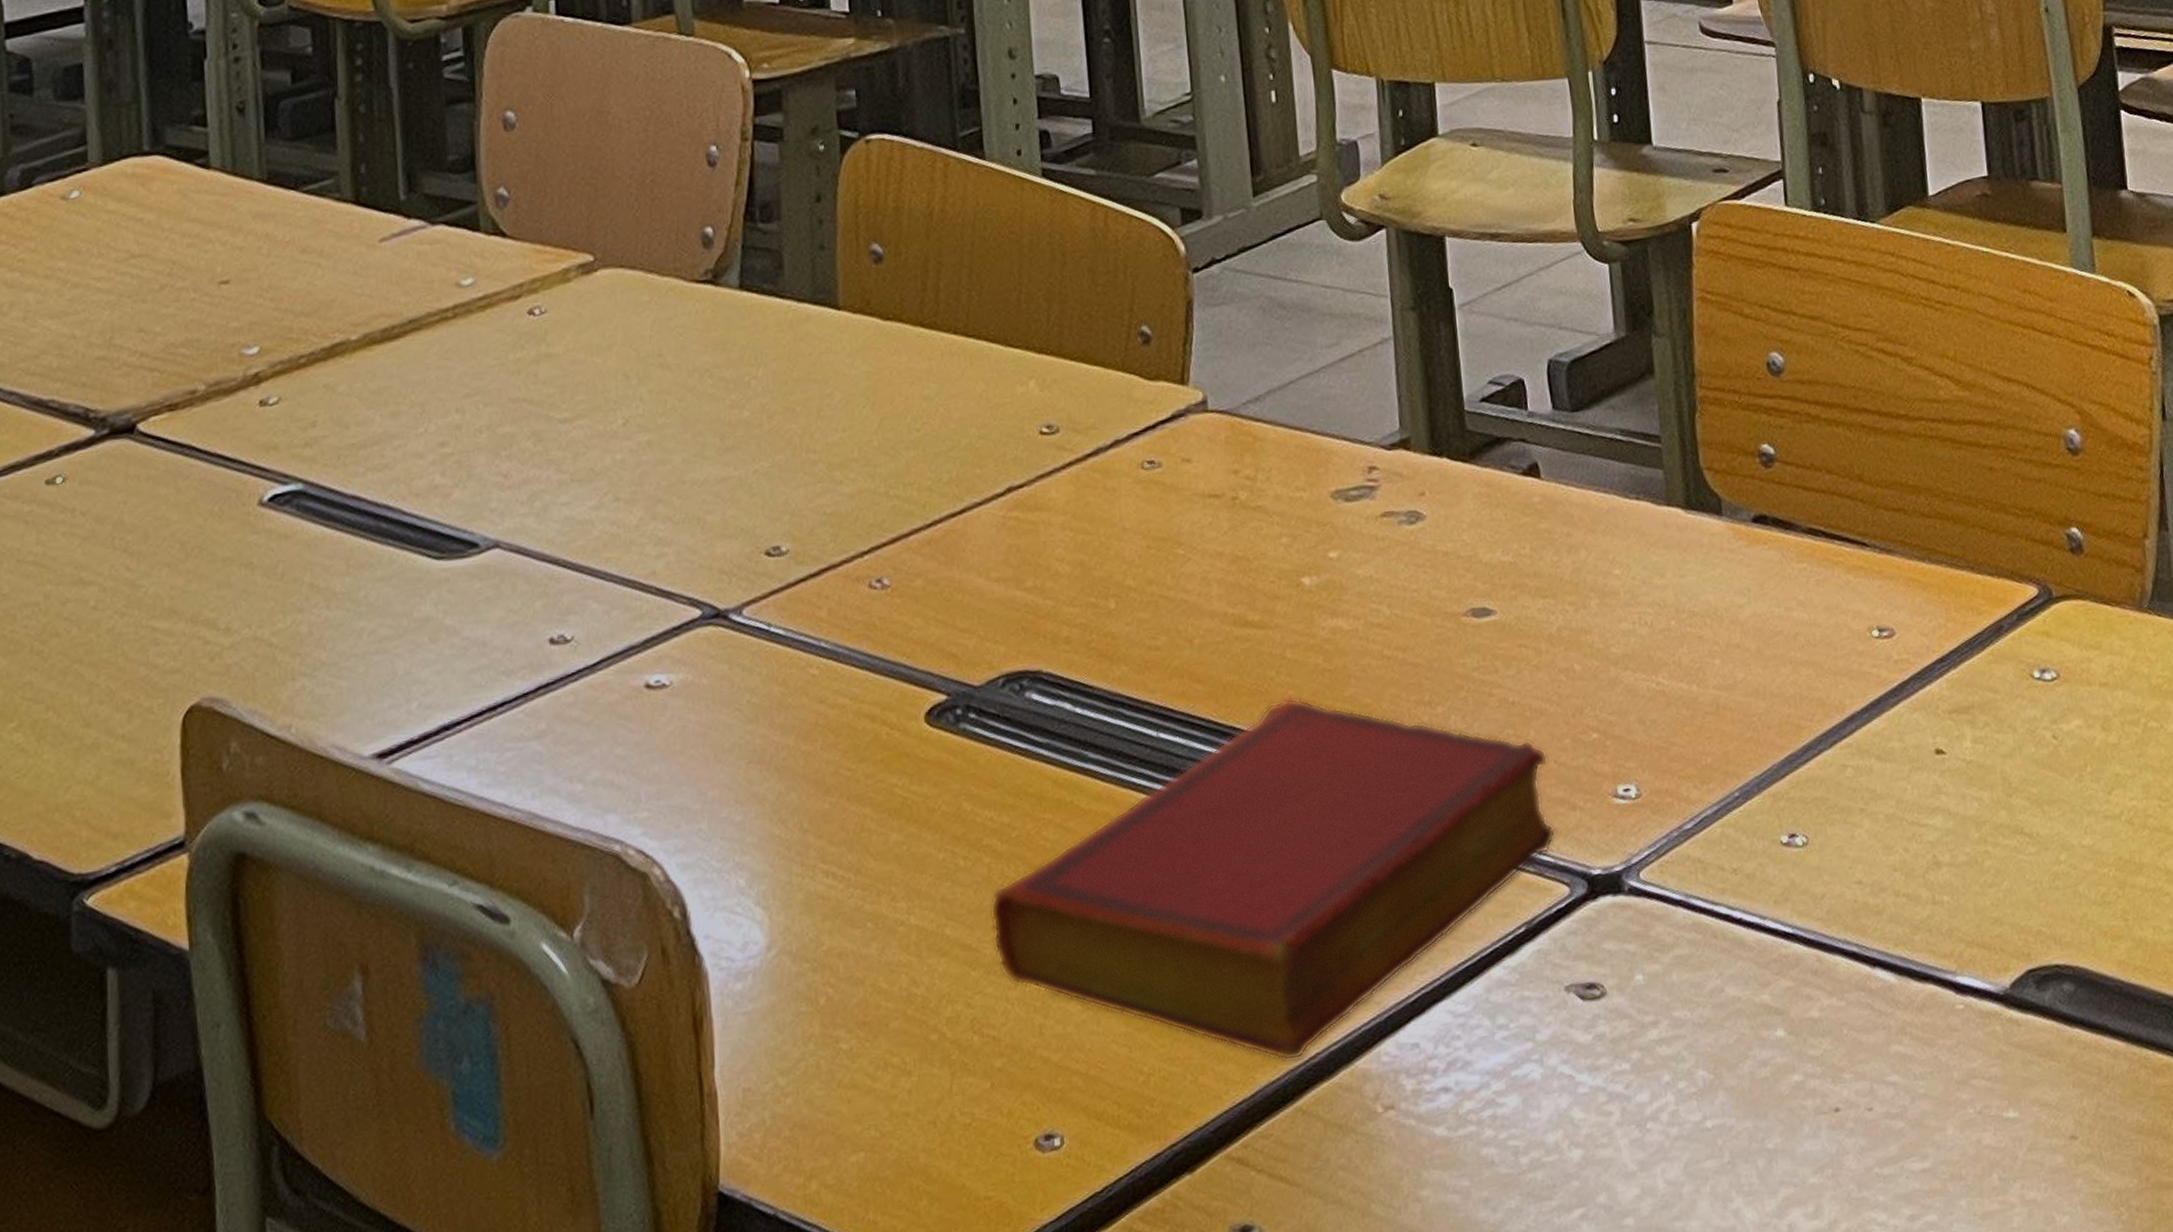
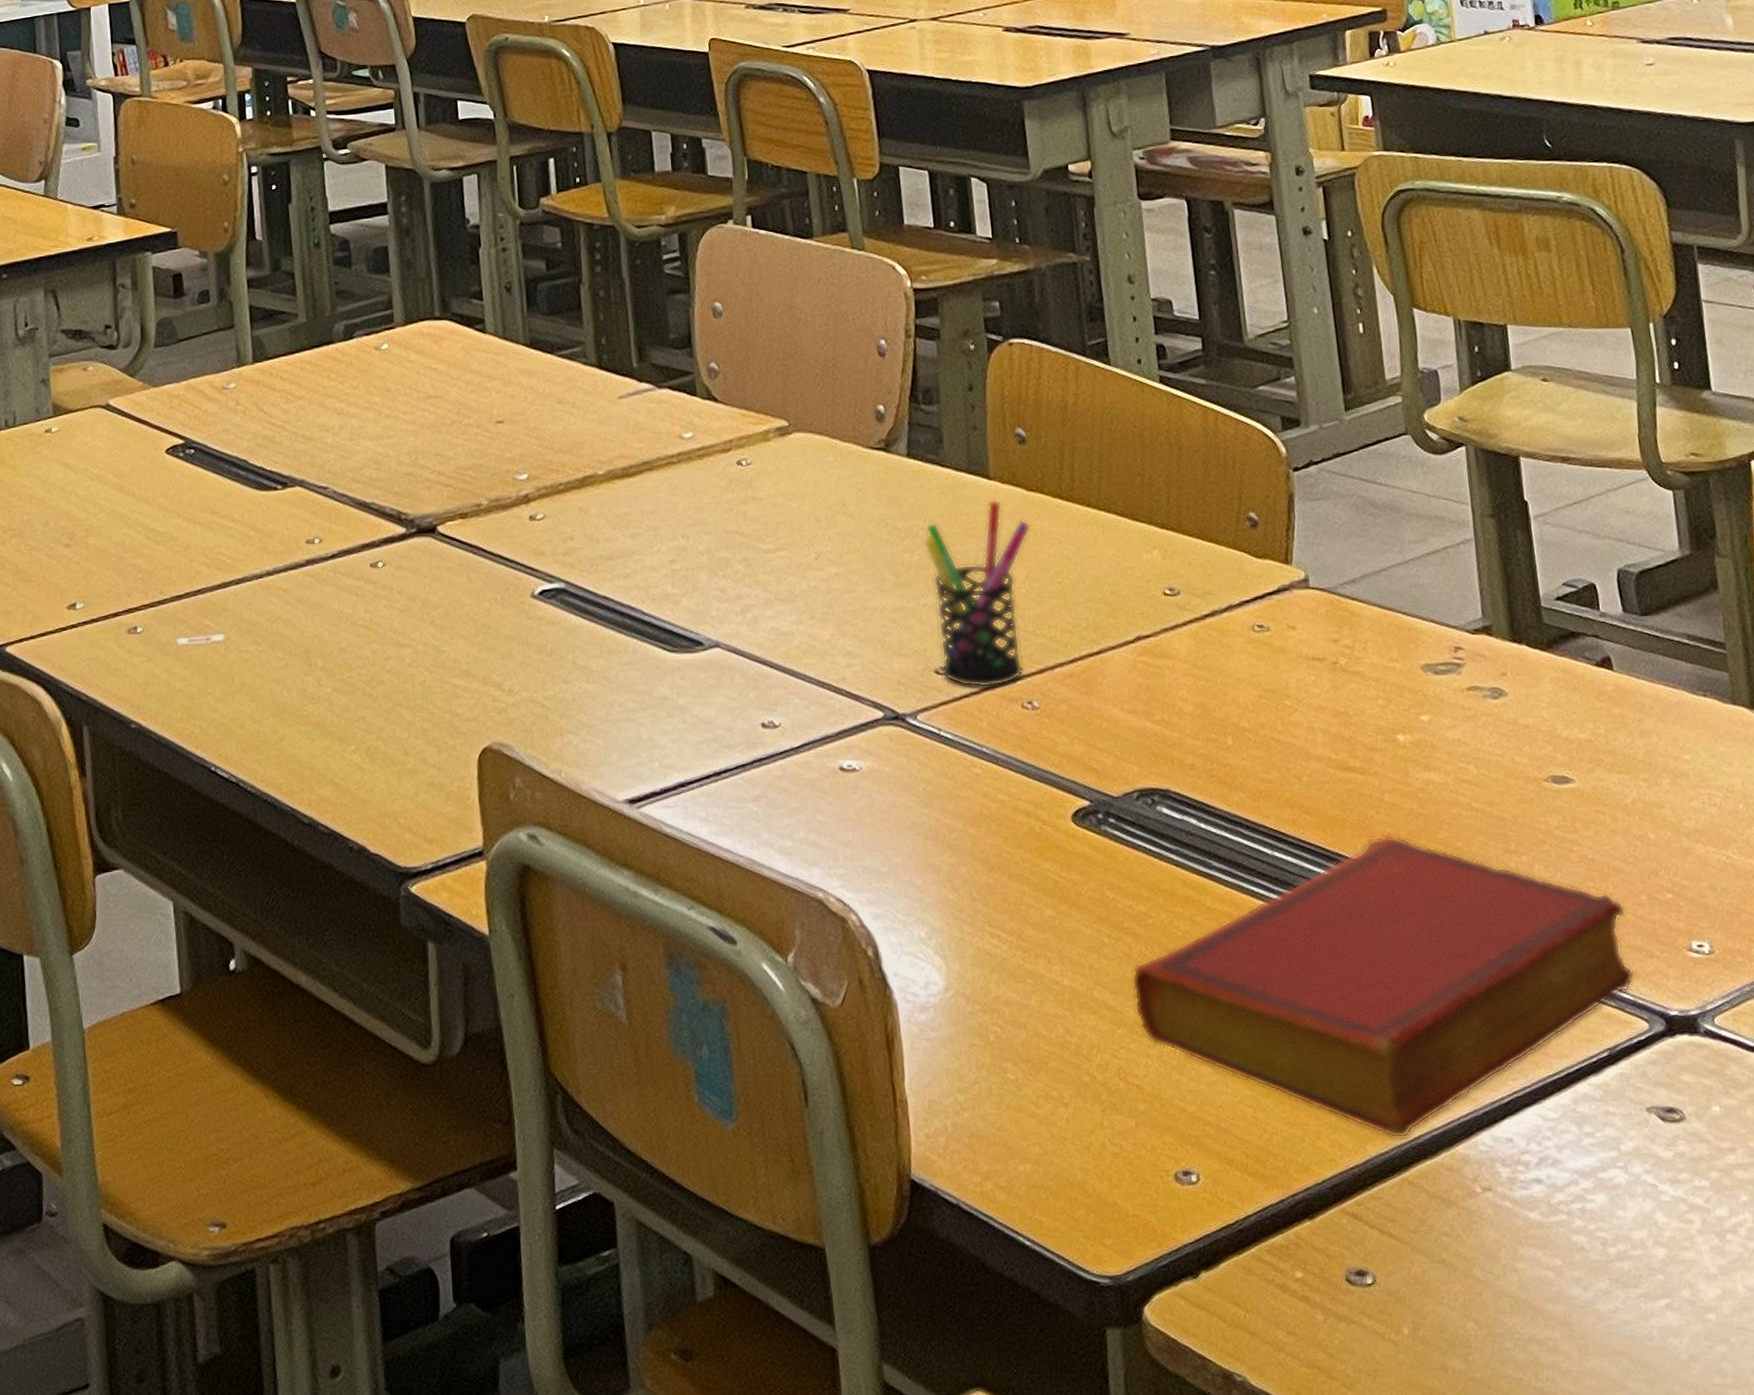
pen holder: none [755,333,887,569] -> present [923,499,1032,688]

